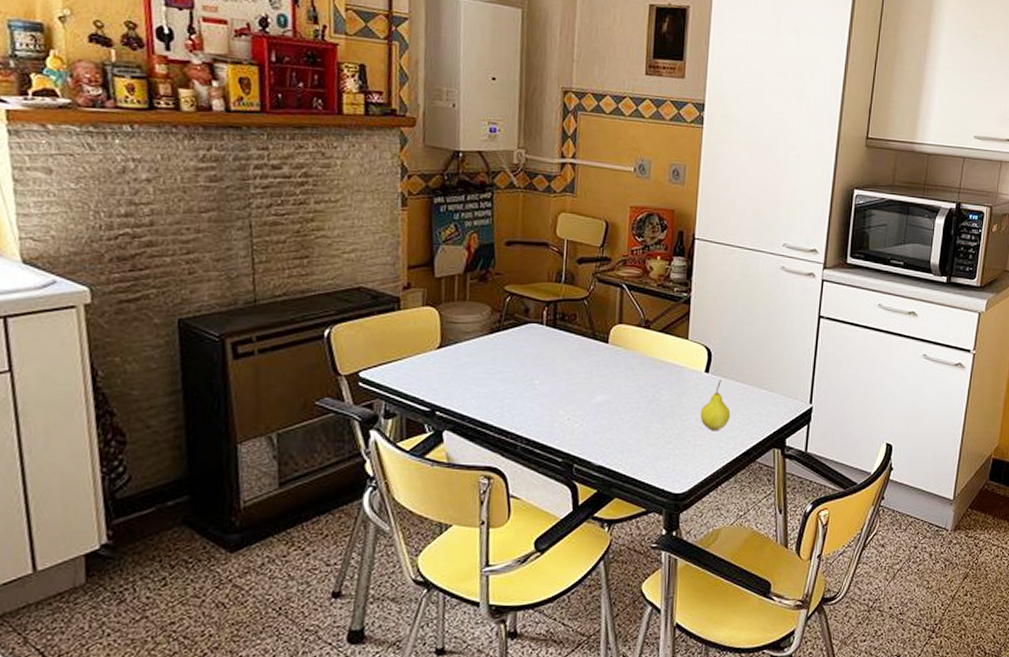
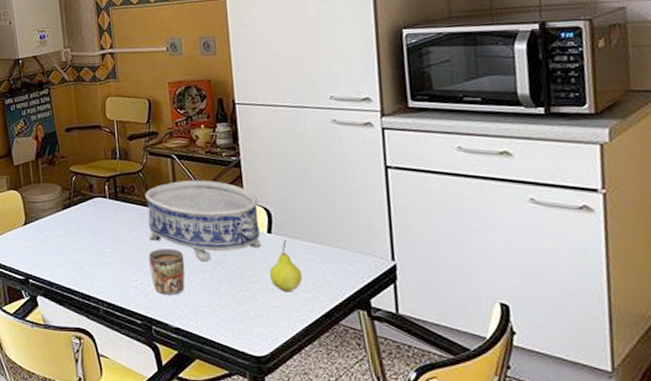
mug: none [580,383,619,432] -> present [149,249,185,295]
decorative bowl: none [584,312,701,399] -> present [145,180,261,262]

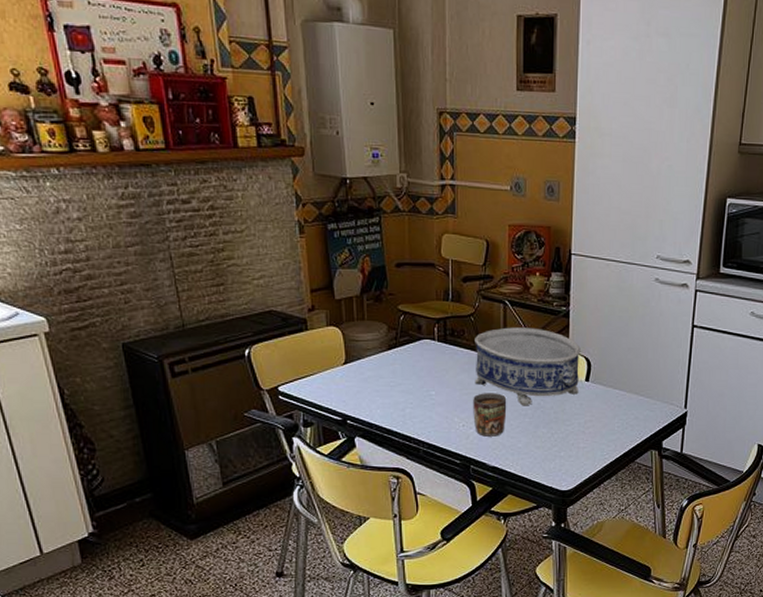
fruit: present [269,240,303,292] -> none [582,388,610,435]

